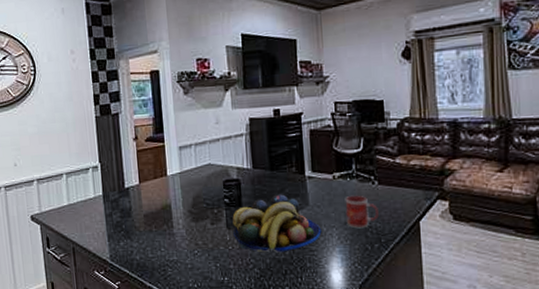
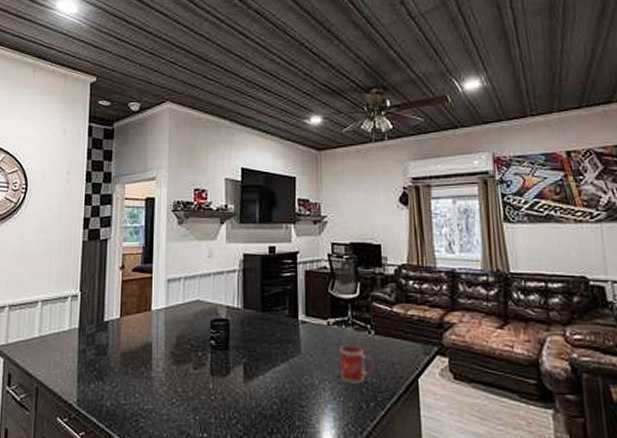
fruit bowl: present [232,194,322,253] -> none [218,339,313,407]

